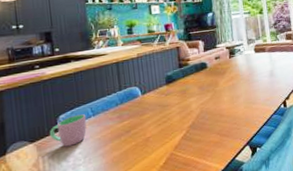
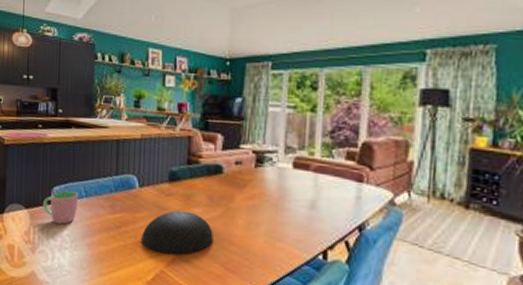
bowl: none [150,102,208,142] -> present [141,210,213,256]

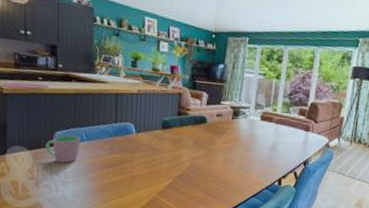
bowl: present [141,210,213,256] -> none [138,151,198,186]

